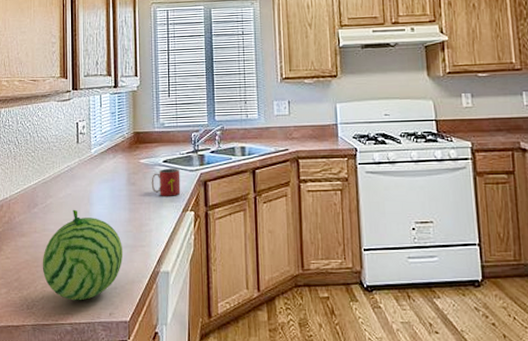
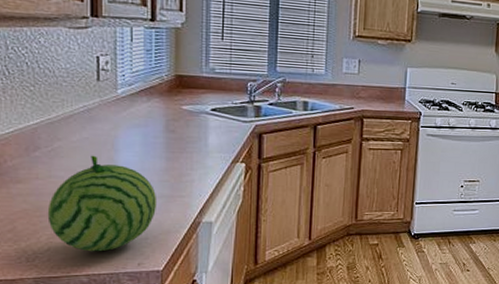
mug: present [151,168,181,196] -> none [195,117,231,147]

